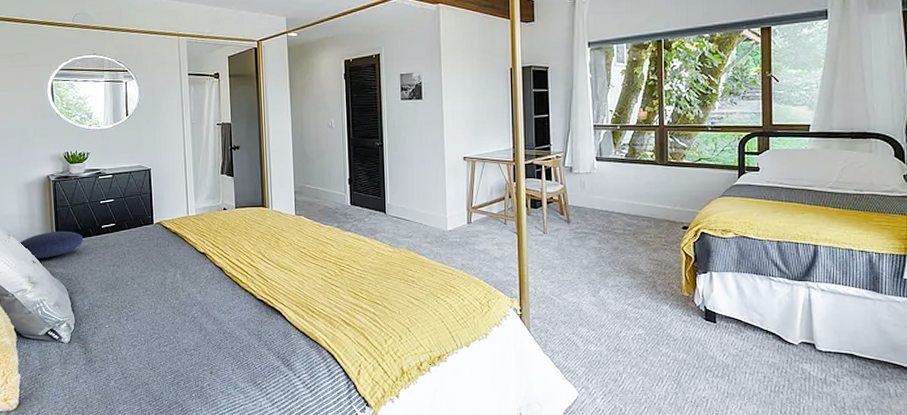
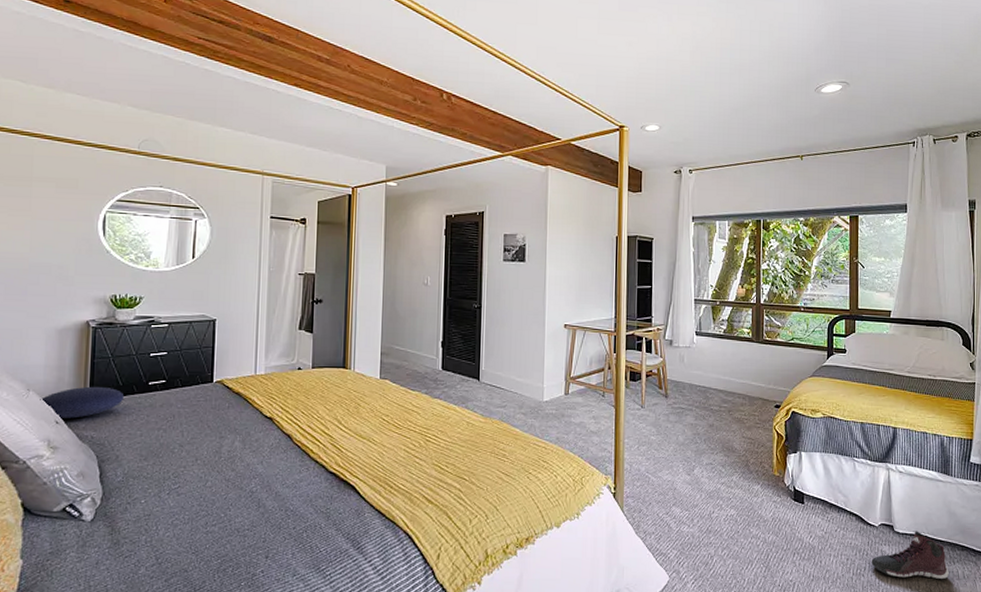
sneaker: none [791,349,879,398] -> present [871,531,949,580]

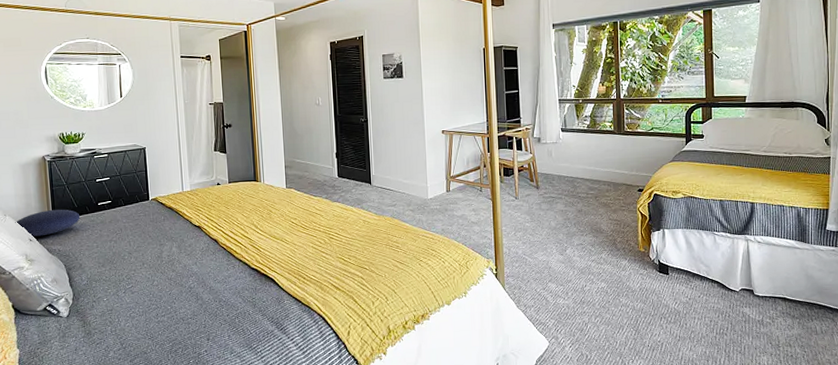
sneaker: present [871,531,949,580] -> none [733,293,807,336]

